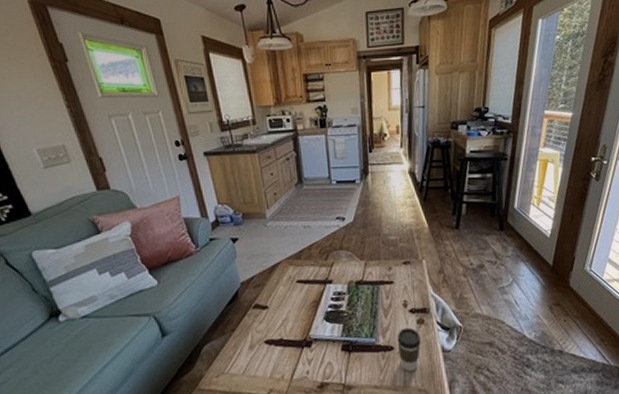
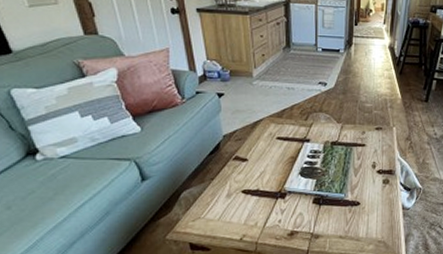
coffee cup: present [397,327,421,372] -> none [363,186,385,225]

